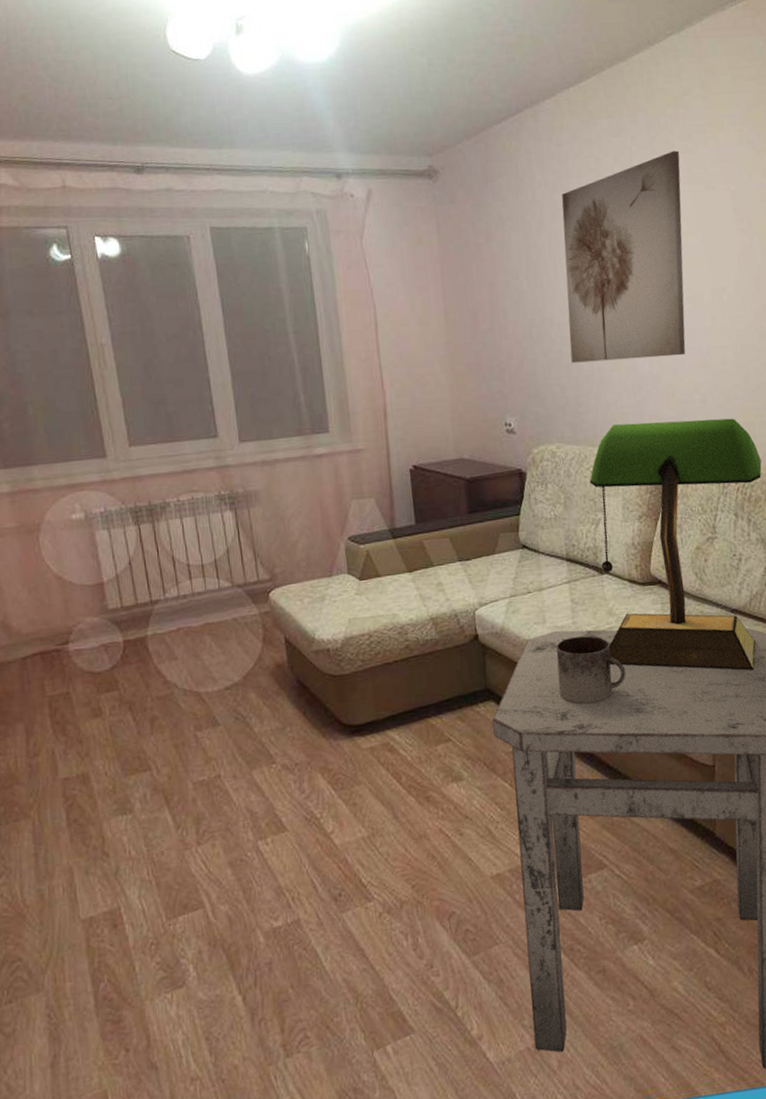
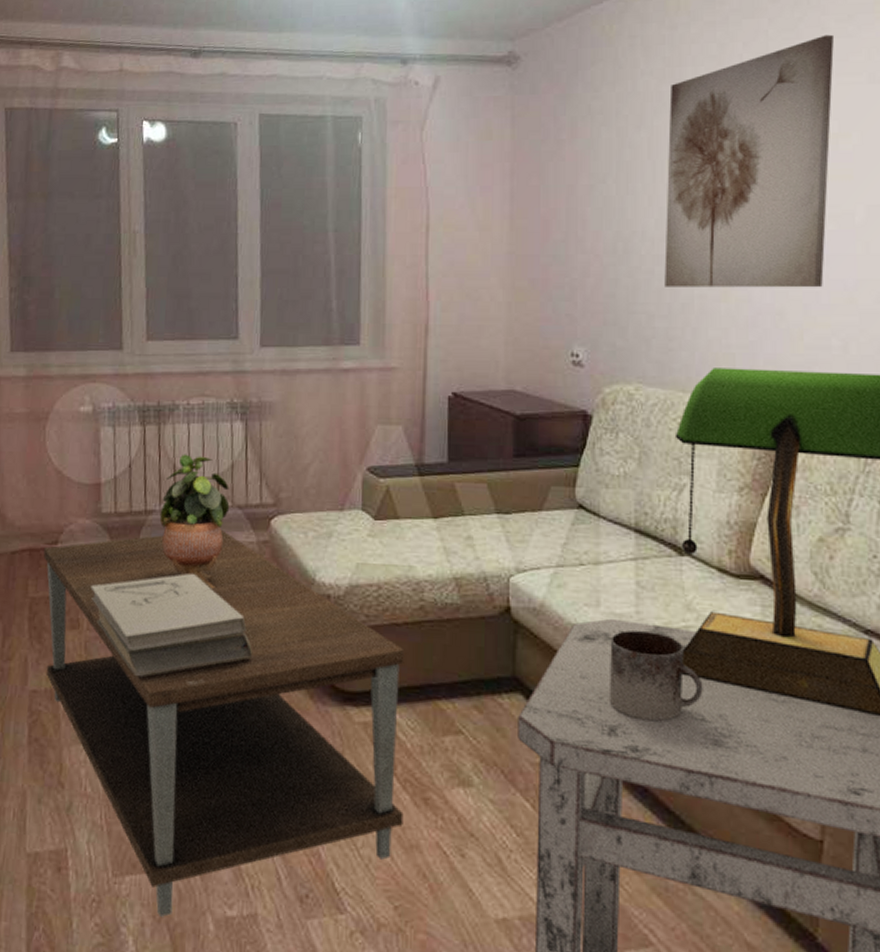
coffee table: none [55,607,412,942] -> present [43,529,405,917]
book: none [108,650,269,748] -> present [91,574,253,677]
potted plant: none [165,545,231,661] -> present [159,454,230,589]

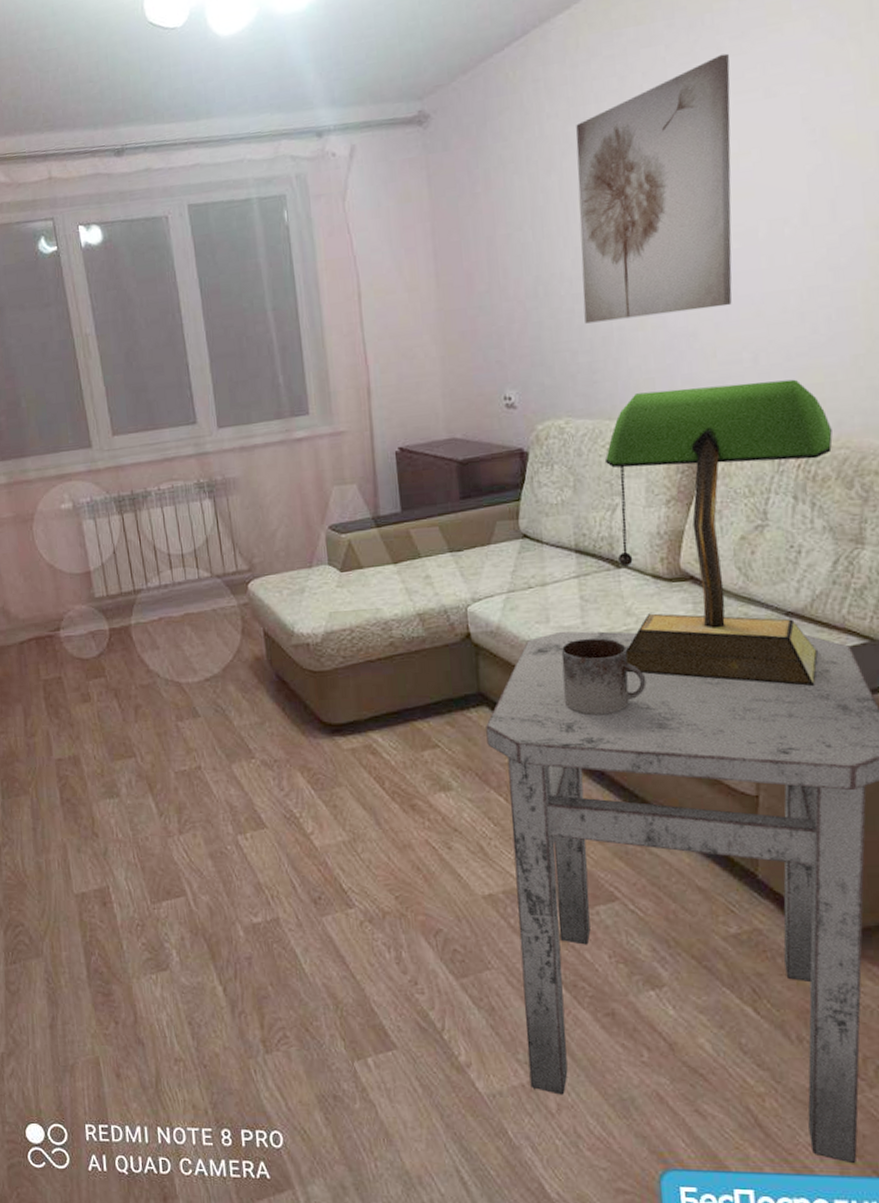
coffee table: present [43,529,405,917] -> none [49,598,396,930]
book: present [91,574,253,677] -> none [95,641,248,736]
potted plant: present [159,454,230,589] -> none [147,535,210,652]

